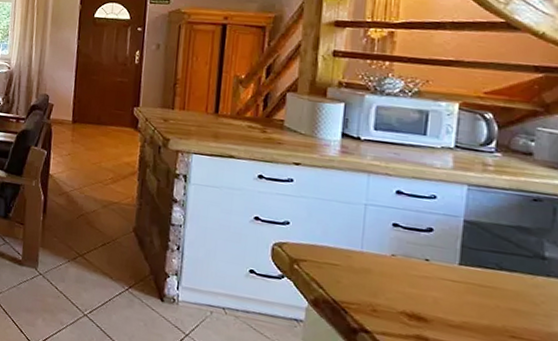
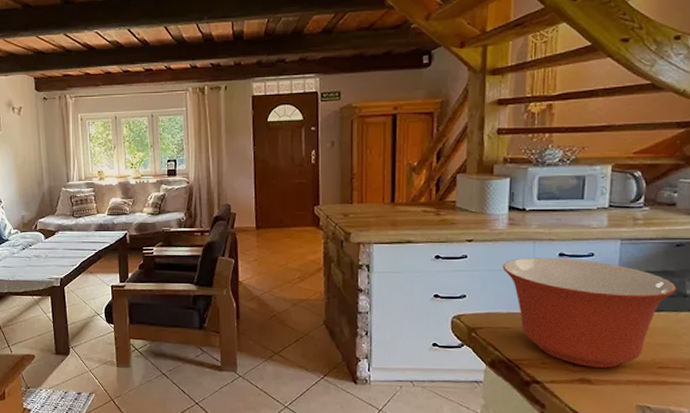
mixing bowl: none [331,190,534,329] -> present [502,257,677,368]

